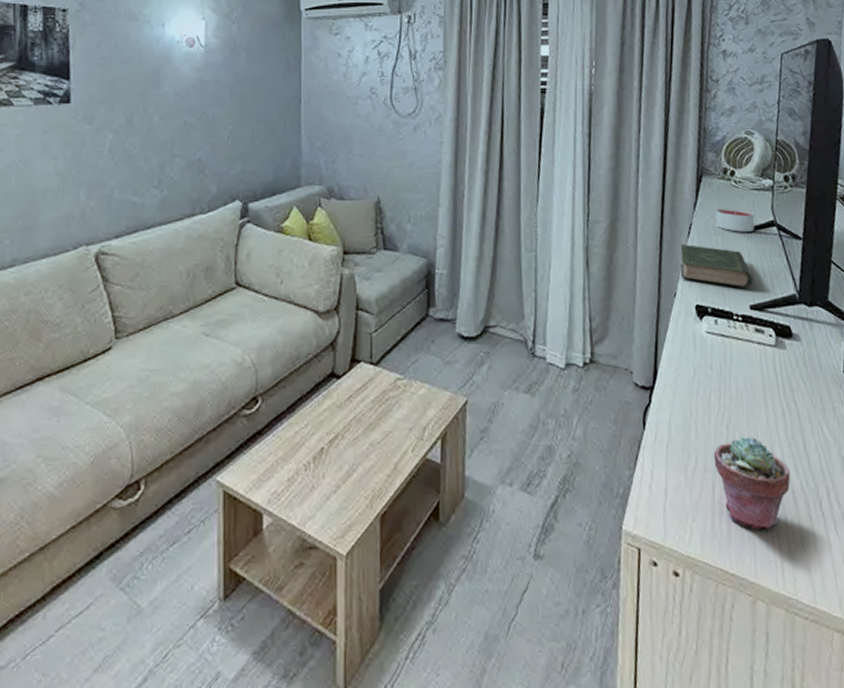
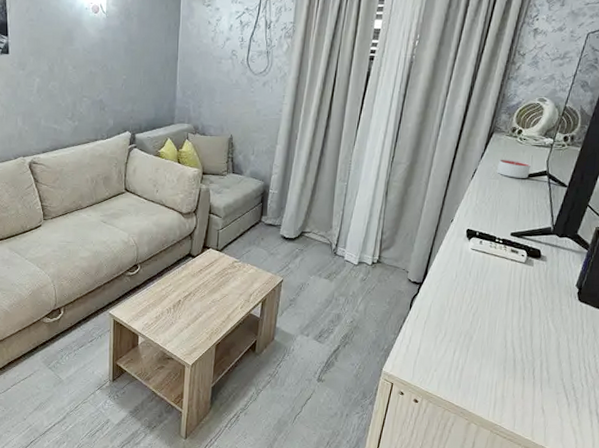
book: present [680,244,753,288] -> none [459,184,518,220]
potted succulent: present [713,437,791,531] -> none [458,322,515,382]

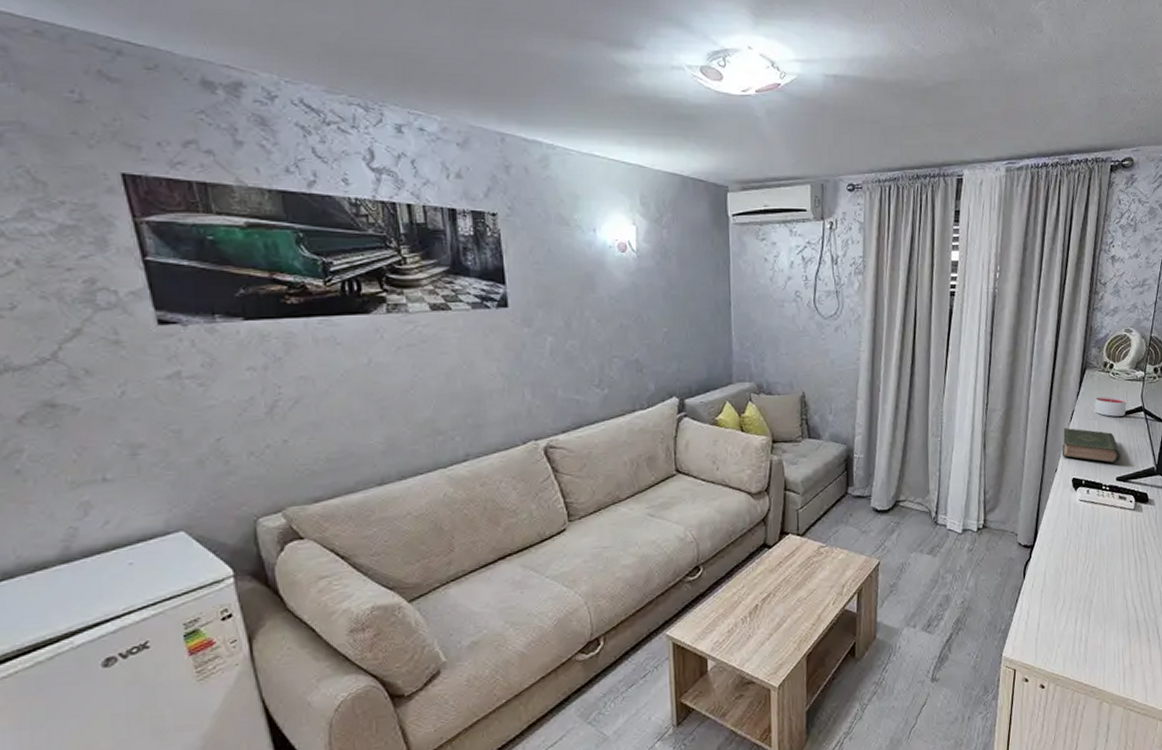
book: none [459,184,518,220] -> present [1062,428,1120,463]

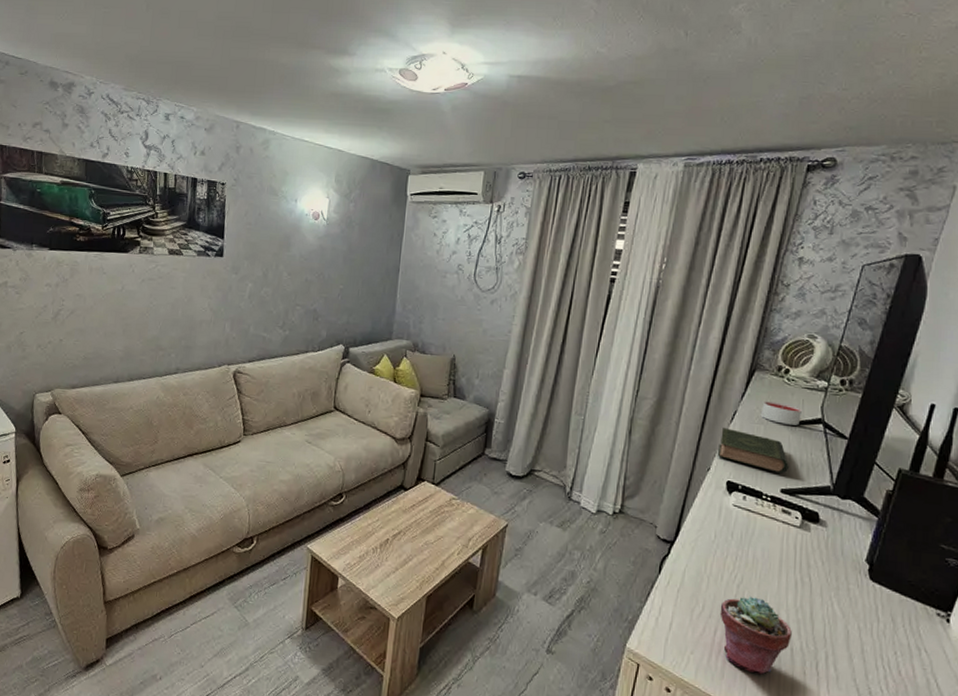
potted succulent: none [1078,581,1136,651] -> present [719,596,792,675]

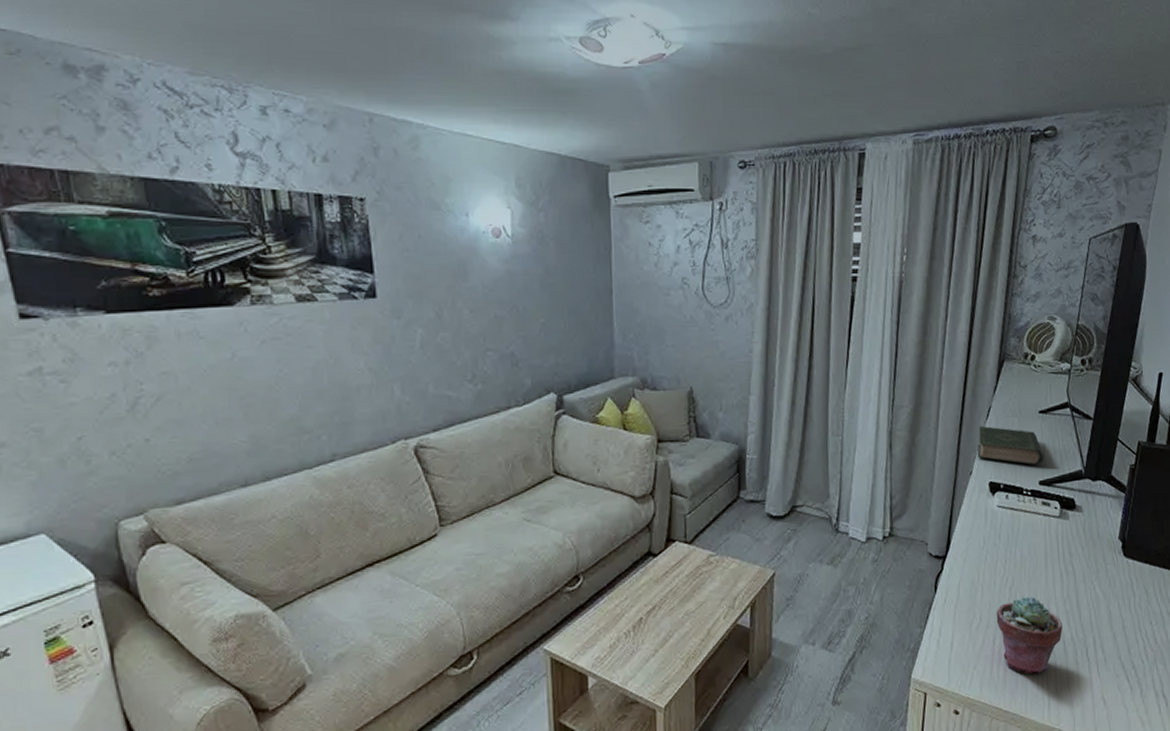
candle: present [760,401,803,426] -> none [1013,391,1051,414]

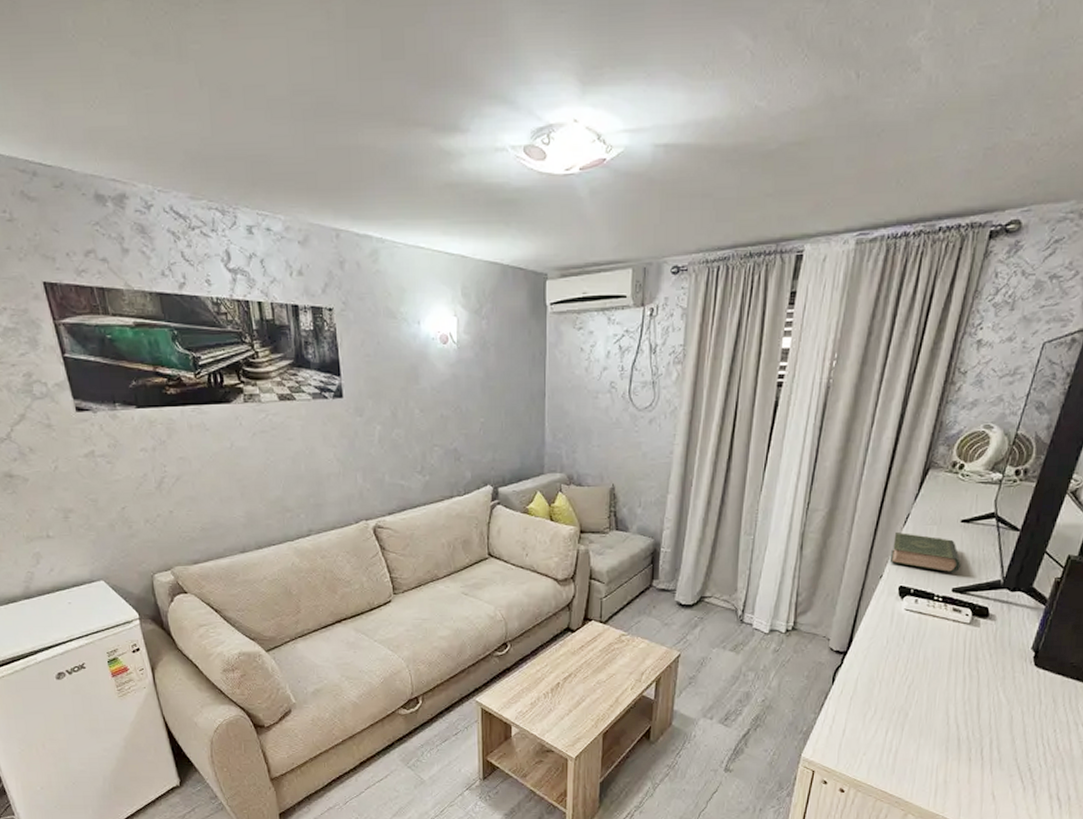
potted succulent: present [996,597,1063,674] -> none [891,695,959,766]

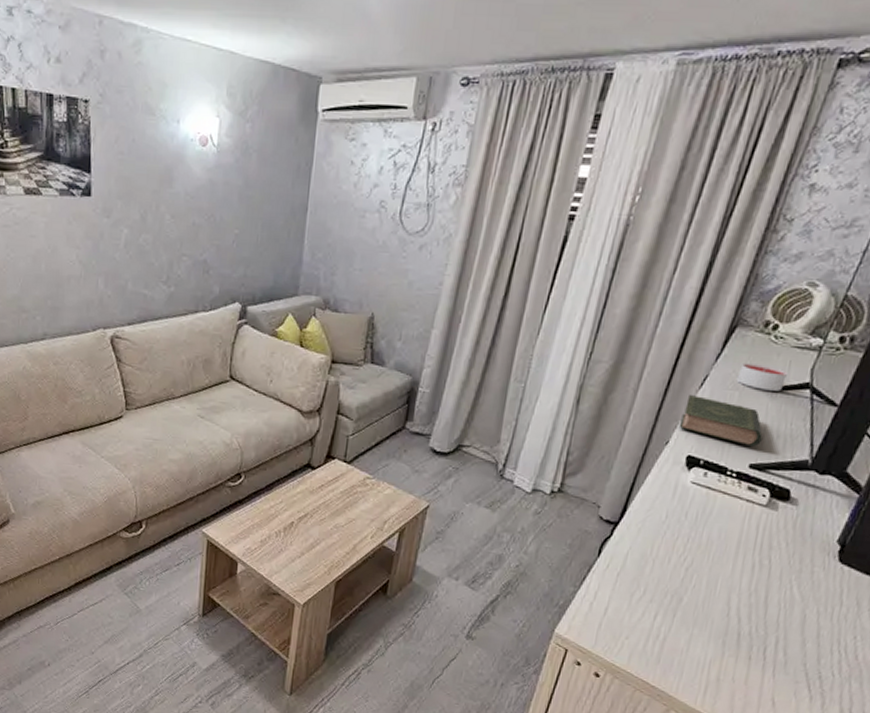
candle: none [933,500,977,522] -> present [736,363,789,391]

